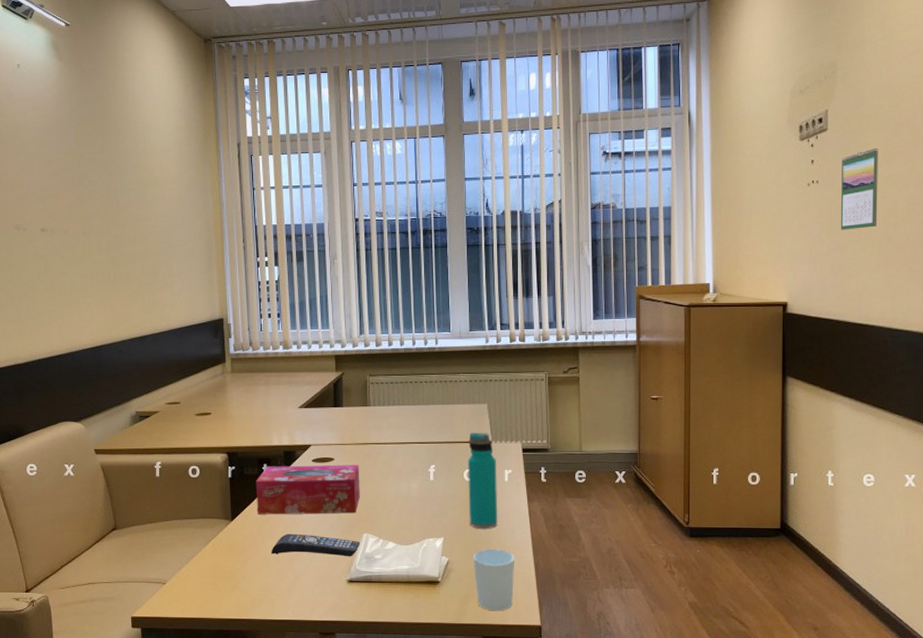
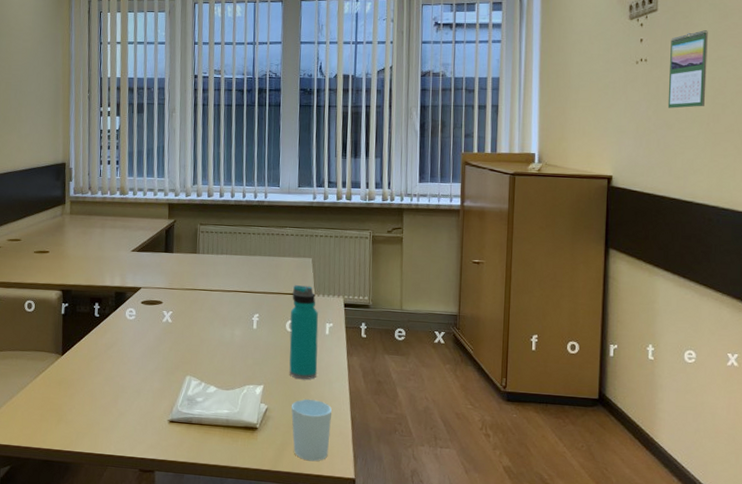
tissue box: present [256,464,360,515] -> none [86,305,186,356]
remote control: present [271,533,360,557] -> none [98,371,183,398]

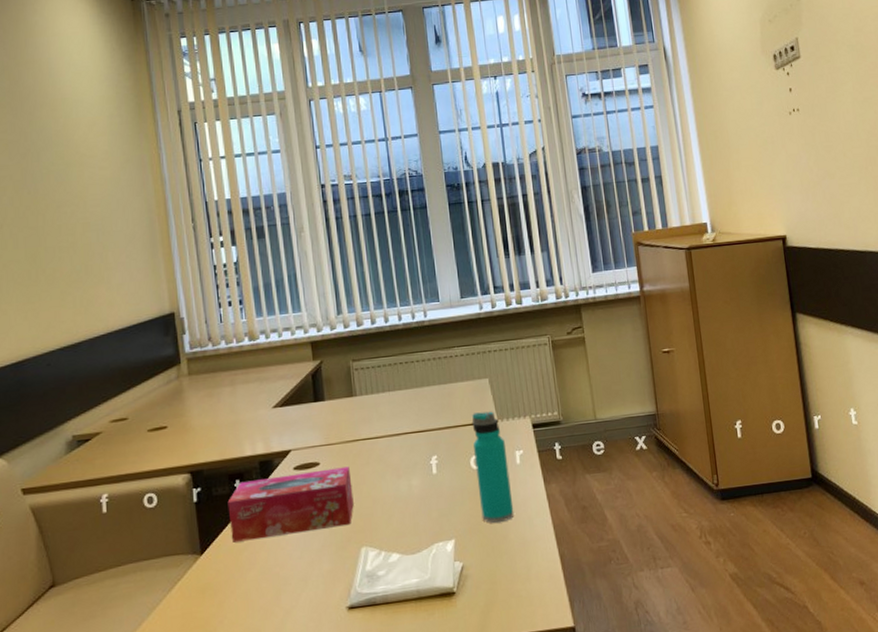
tissue box: none [86,305,186,356] -> present [227,466,354,543]
cup: present [291,399,332,462] -> none [491,543,541,618]
calendar: present [667,30,708,109] -> none [818,73,860,157]

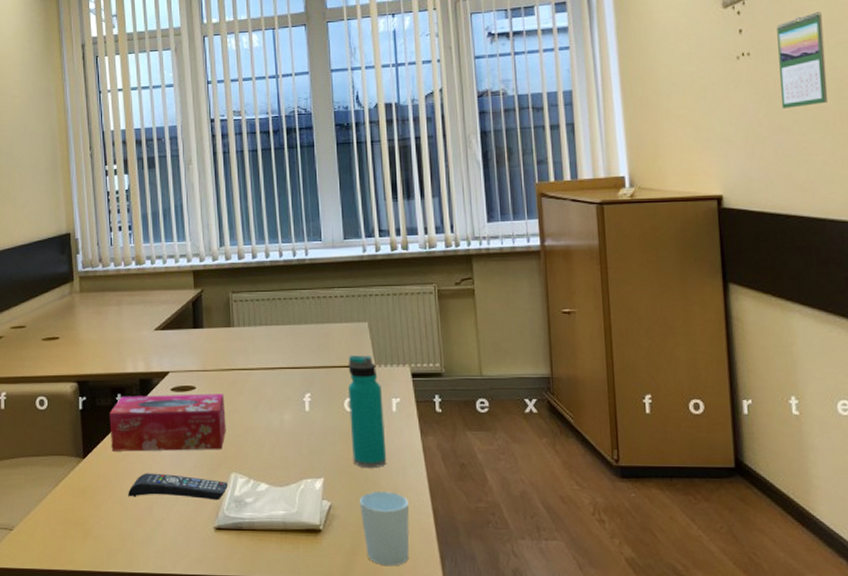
remote control: none [252,557,359,589] -> present [128,473,228,501]
cup: none [491,543,541,618] -> present [360,490,409,566]
calendar: none [818,73,860,157] -> present [777,12,828,109]

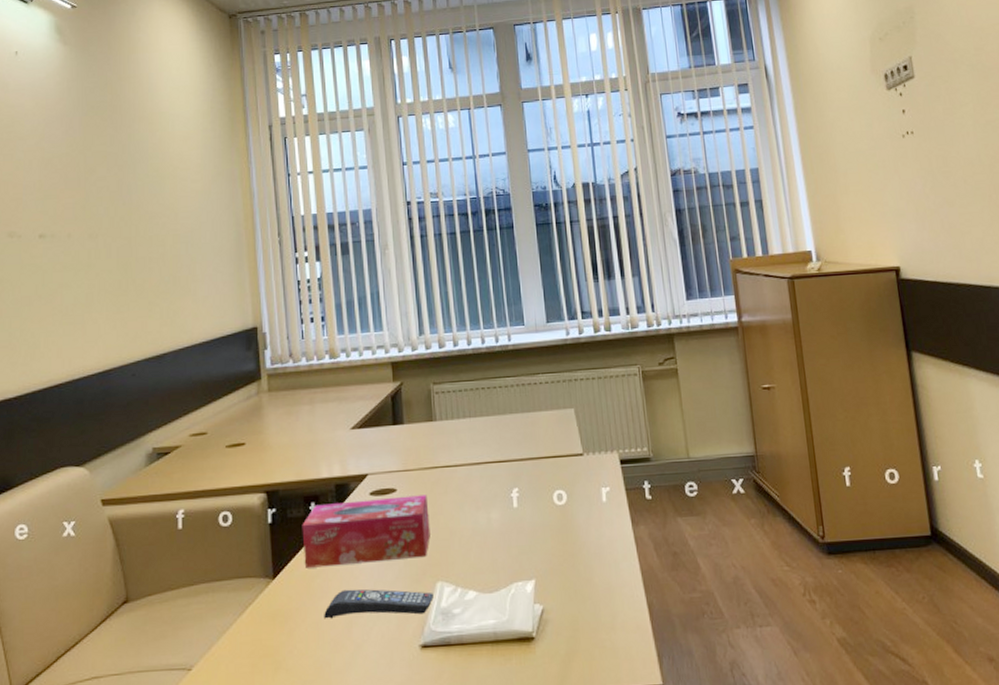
water bottle: present [348,355,387,467] -> none [555,443,599,564]
cup: present [360,490,409,566] -> none [573,588,626,671]
calendar: present [777,12,828,109] -> none [934,94,983,183]

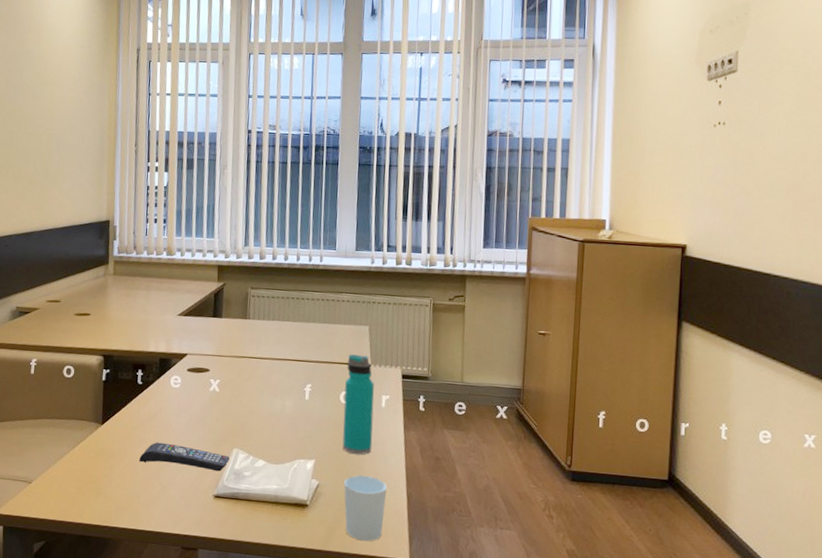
tissue box: present [302,495,430,568] -> none [128,372,234,428]
water bottle: none [555,443,599,564] -> present [342,354,375,455]
cup: none [573,588,626,671] -> present [344,475,387,542]

